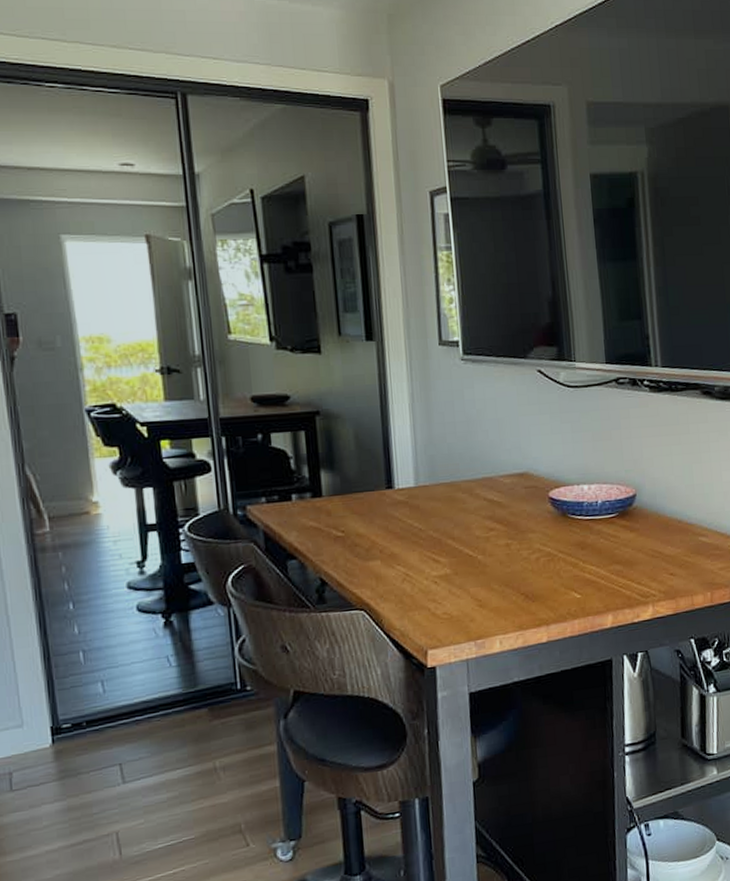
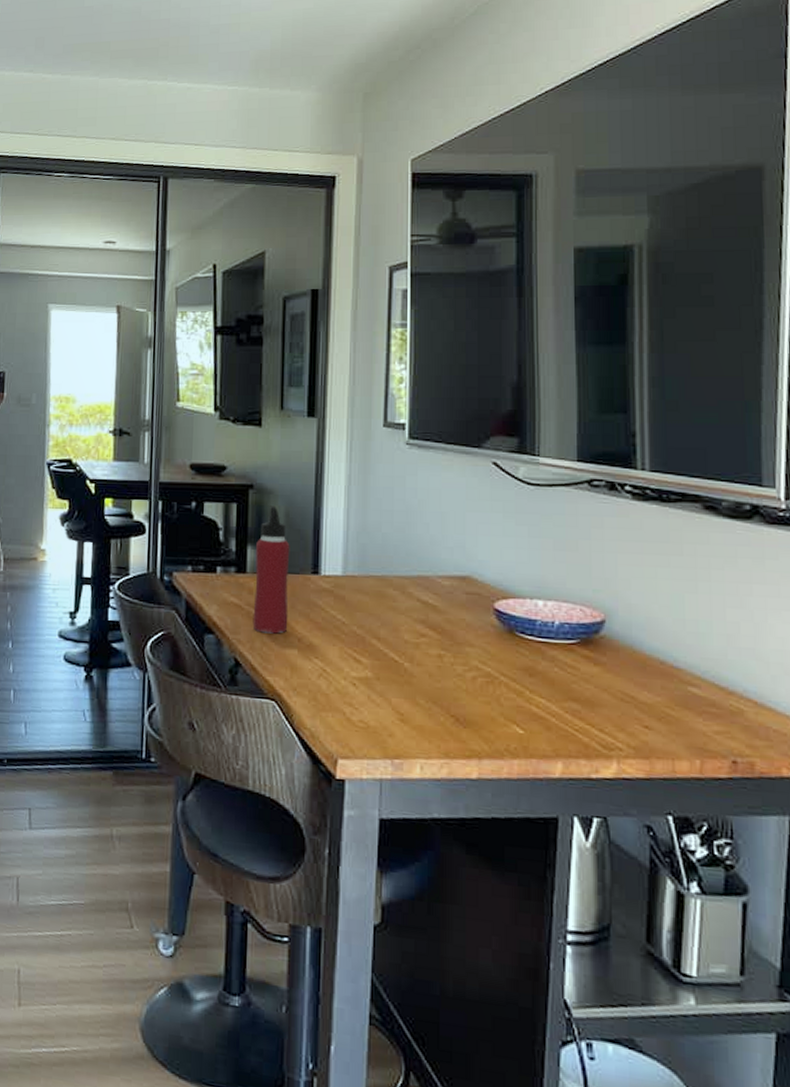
water bottle: none [329,429,369,551] -> present [252,505,290,634]

